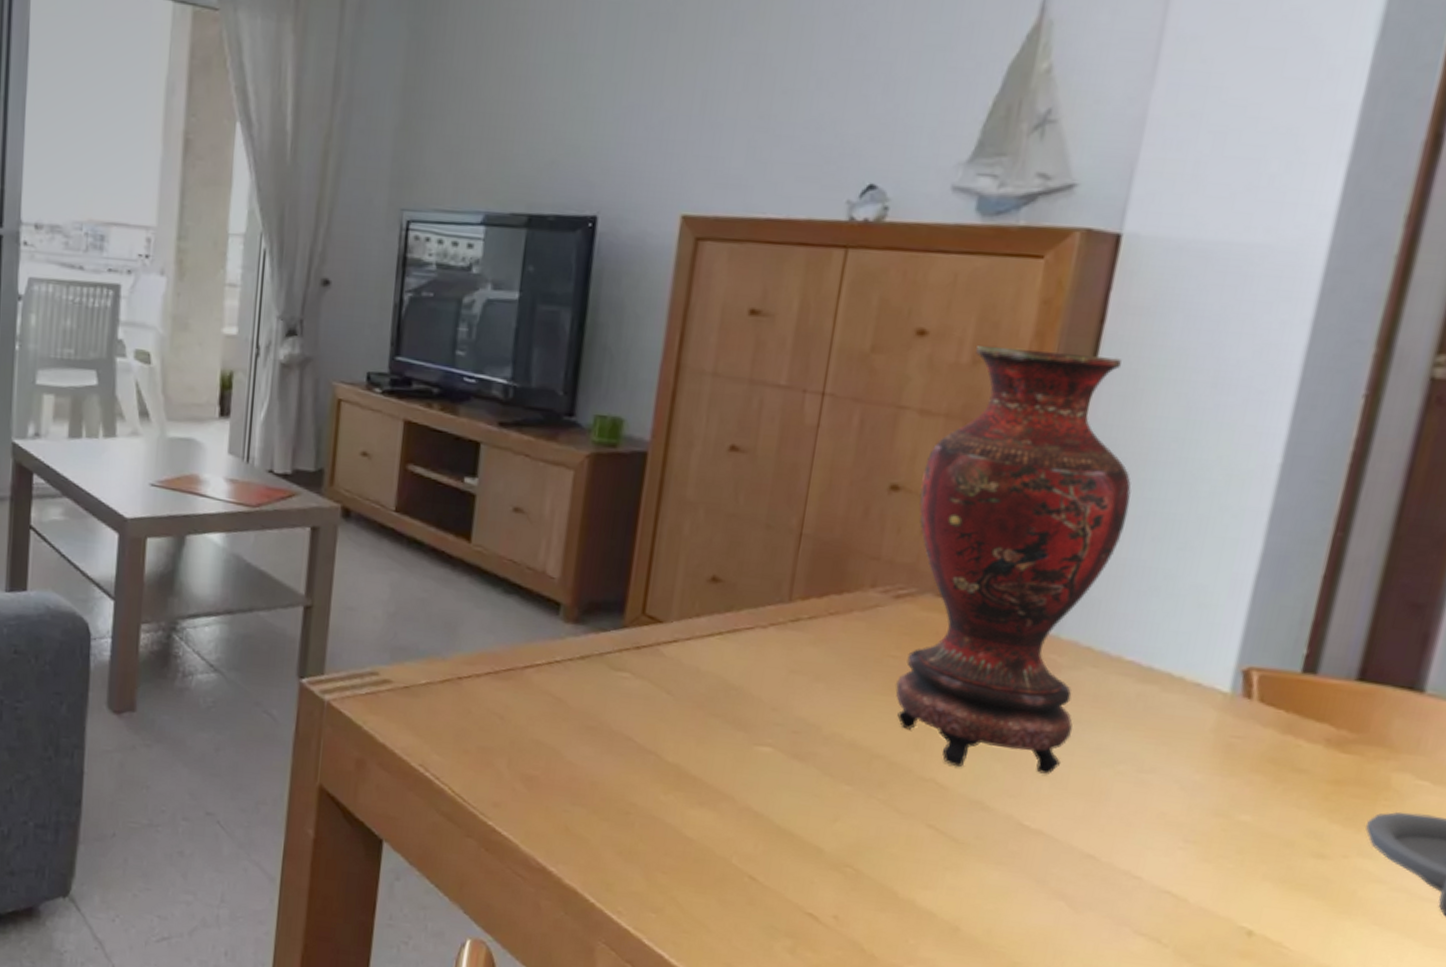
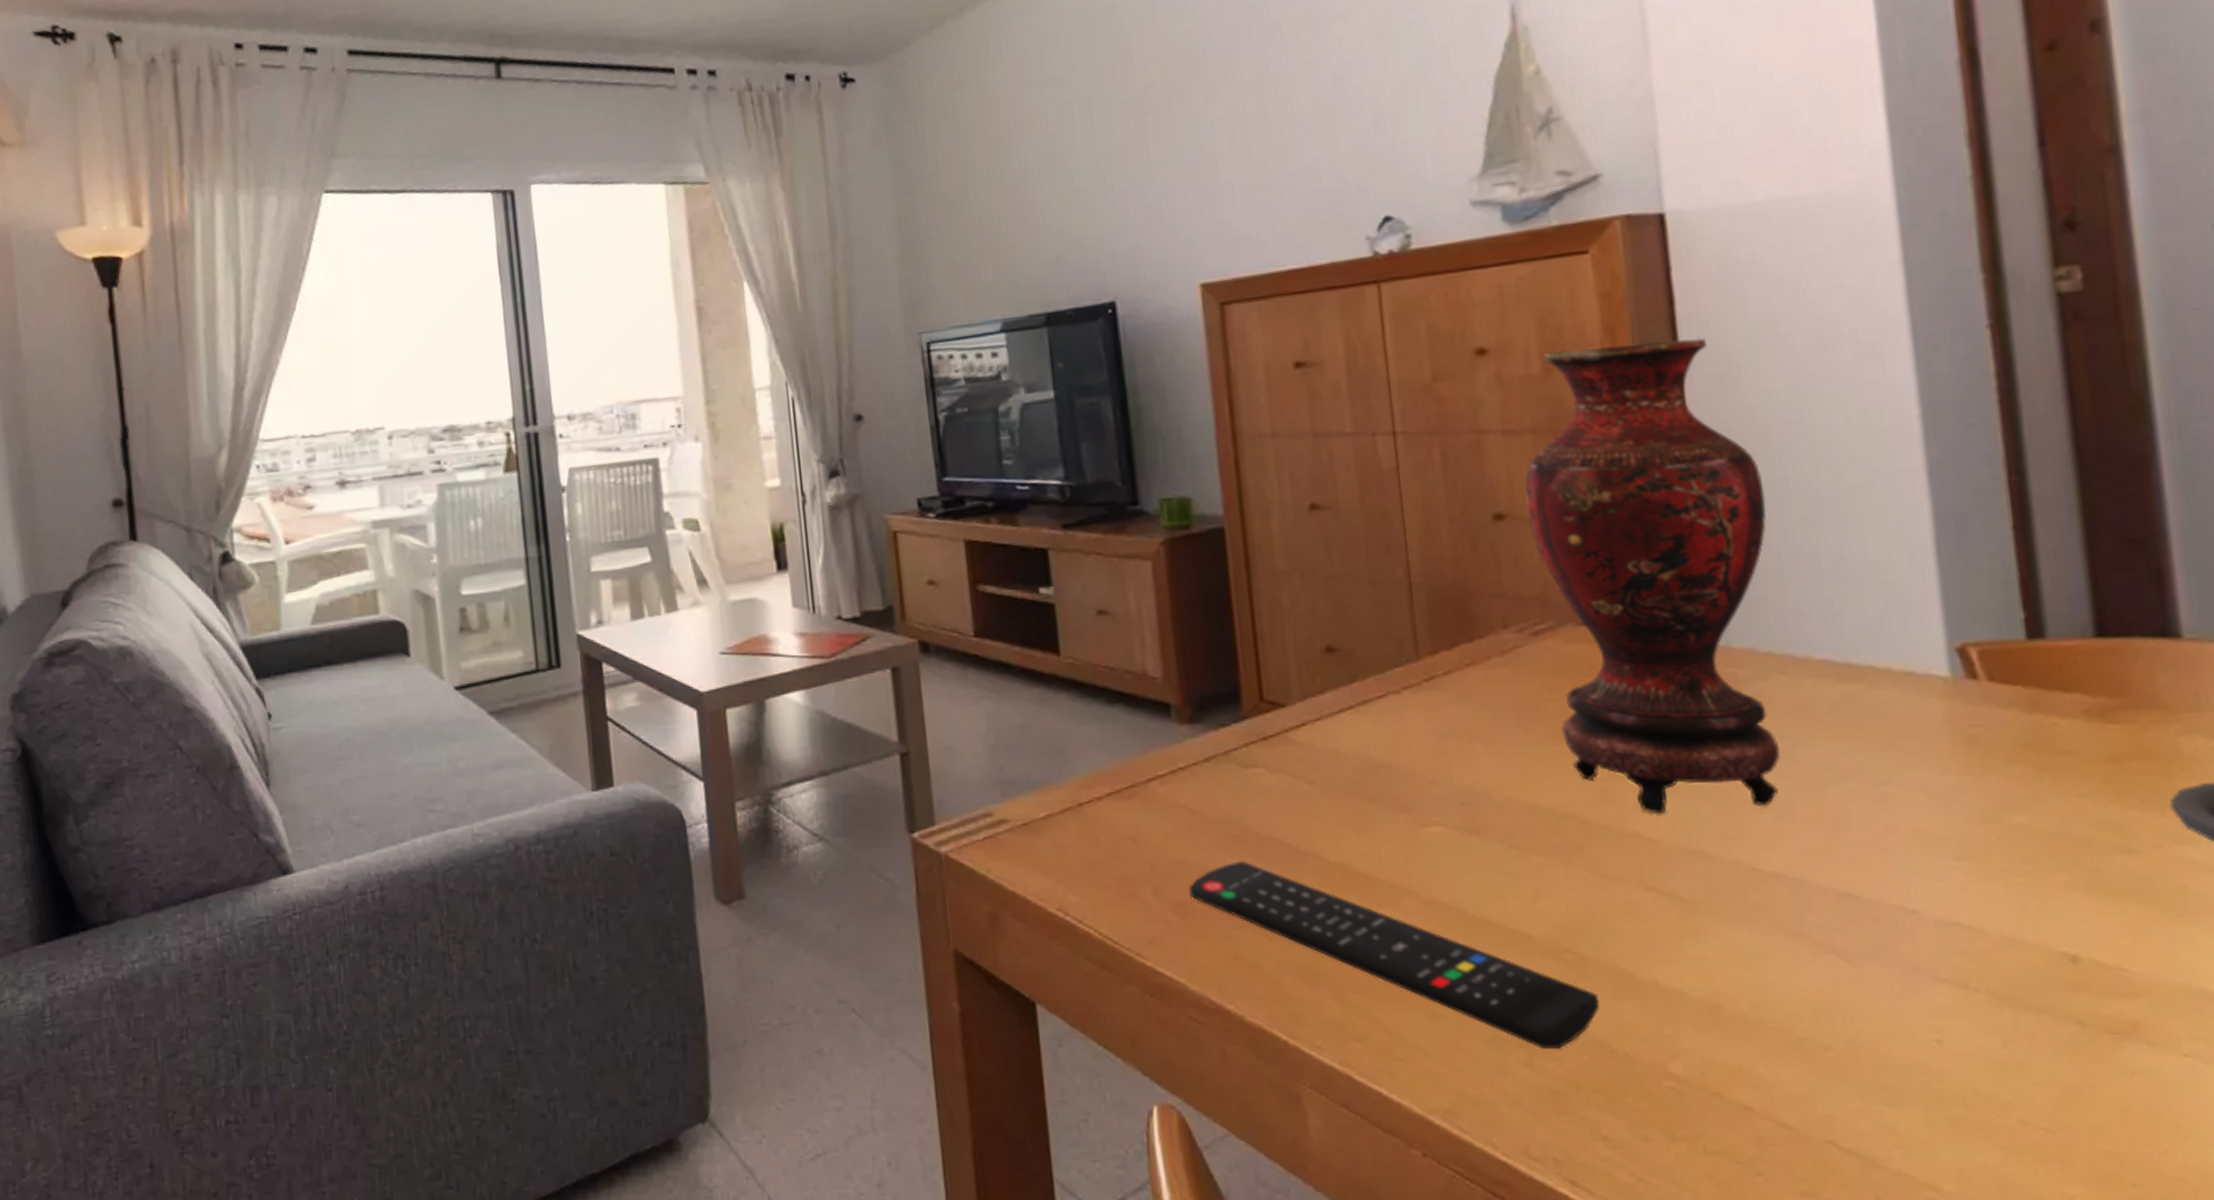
remote control: none [539,749,864,943] -> present [1189,861,1600,1049]

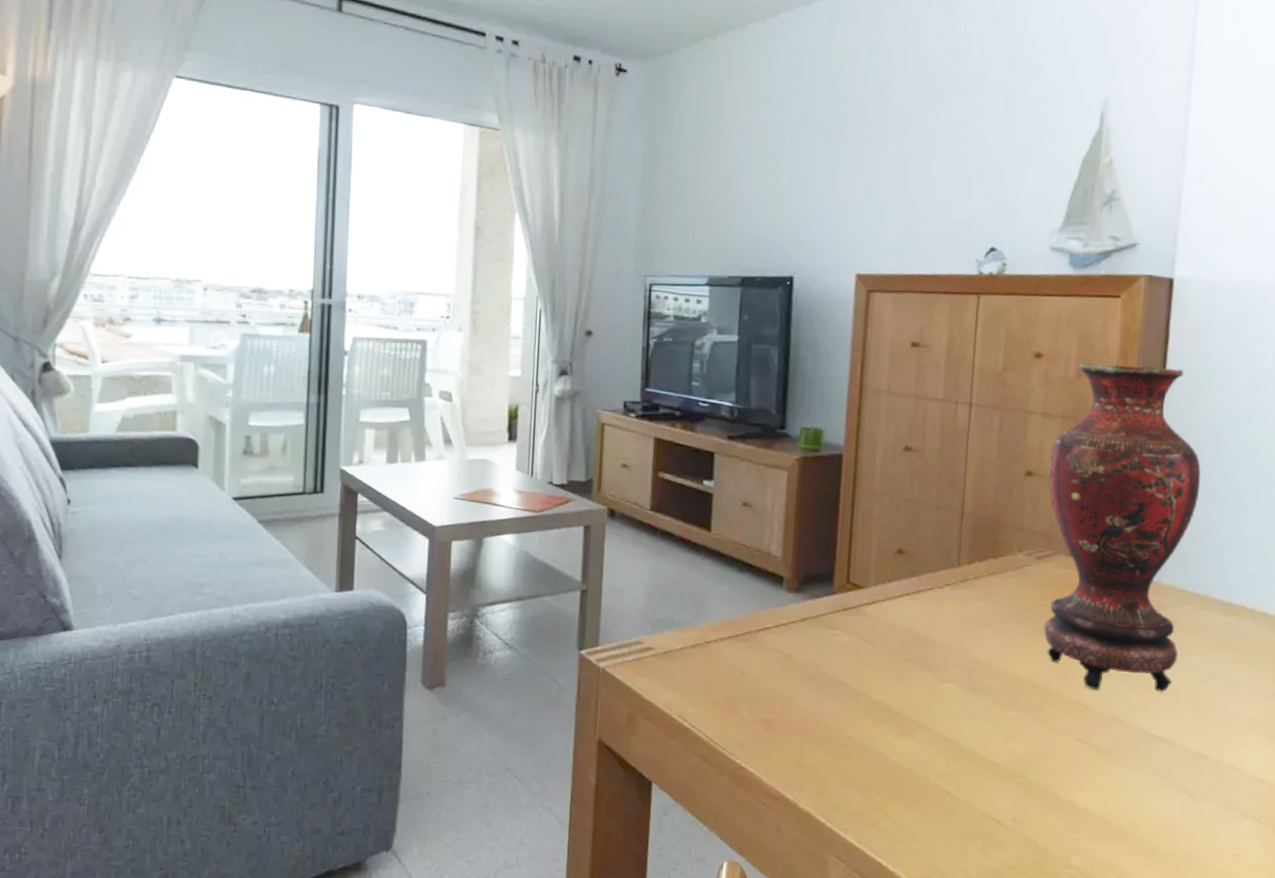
remote control: present [1189,861,1600,1049] -> none [775,694,1035,842]

